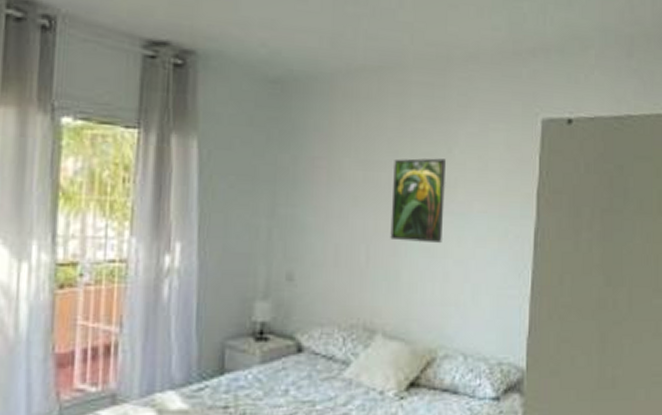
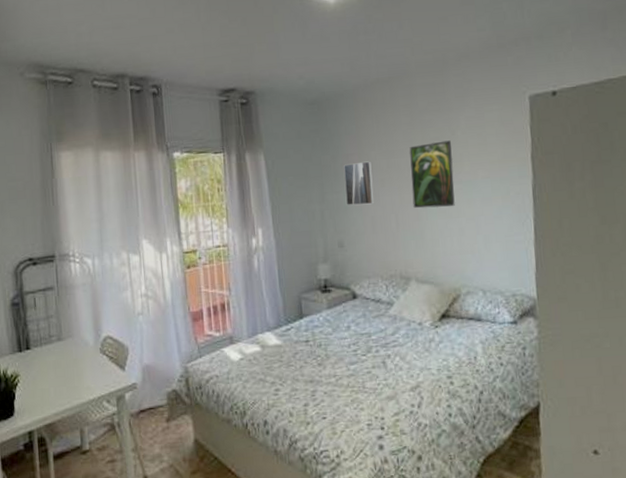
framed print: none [303,169,345,228] -> present [344,161,375,206]

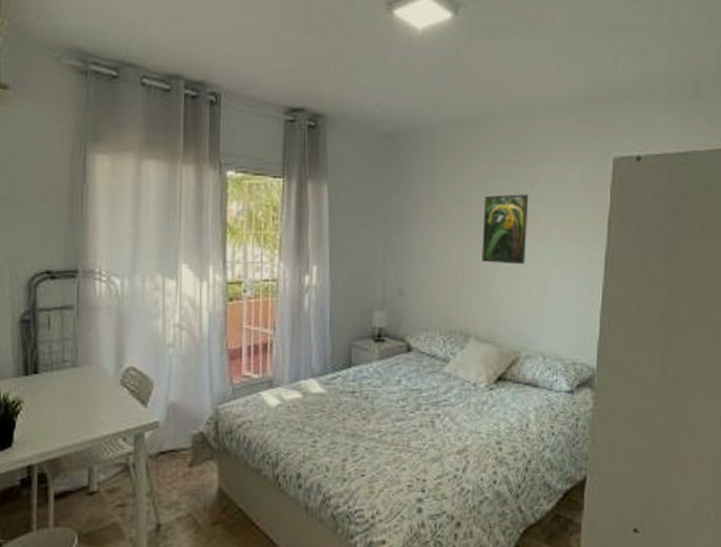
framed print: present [344,161,375,206] -> none [411,206,444,253]

